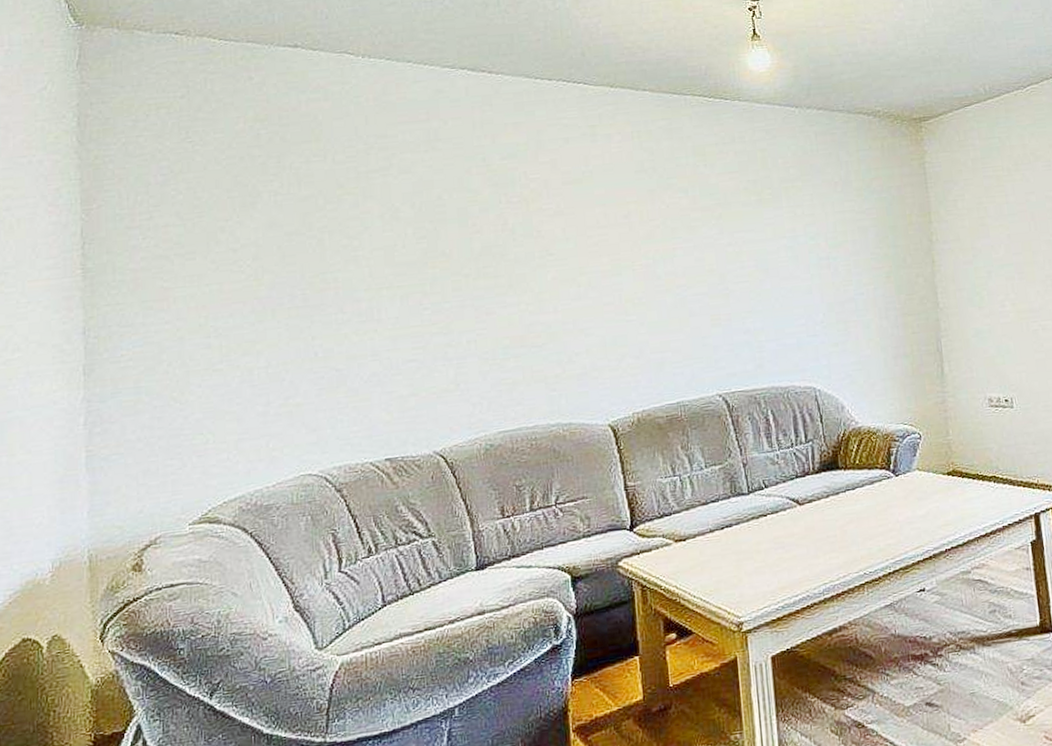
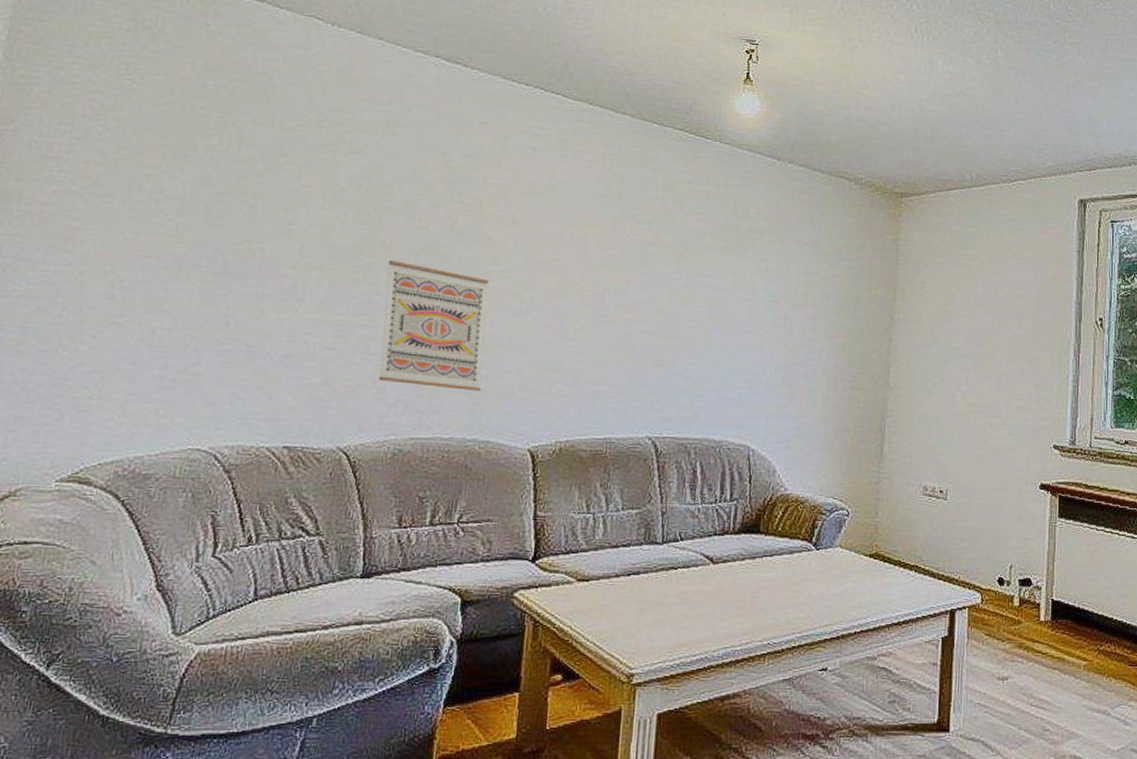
wall art: none [451,267,556,383] -> present [378,259,489,391]

